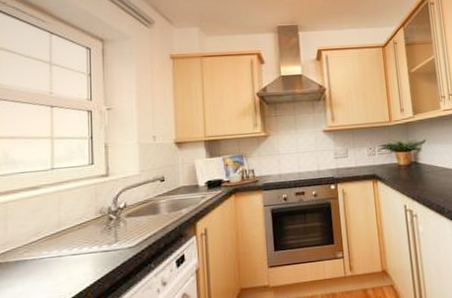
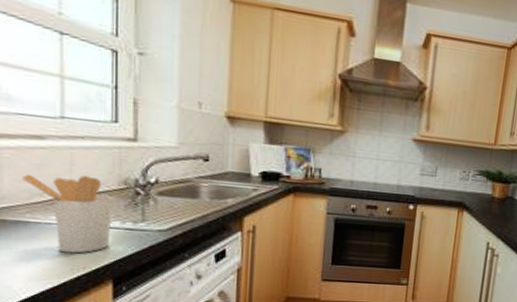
utensil holder: none [22,212,92,282] -> present [22,175,112,254]

